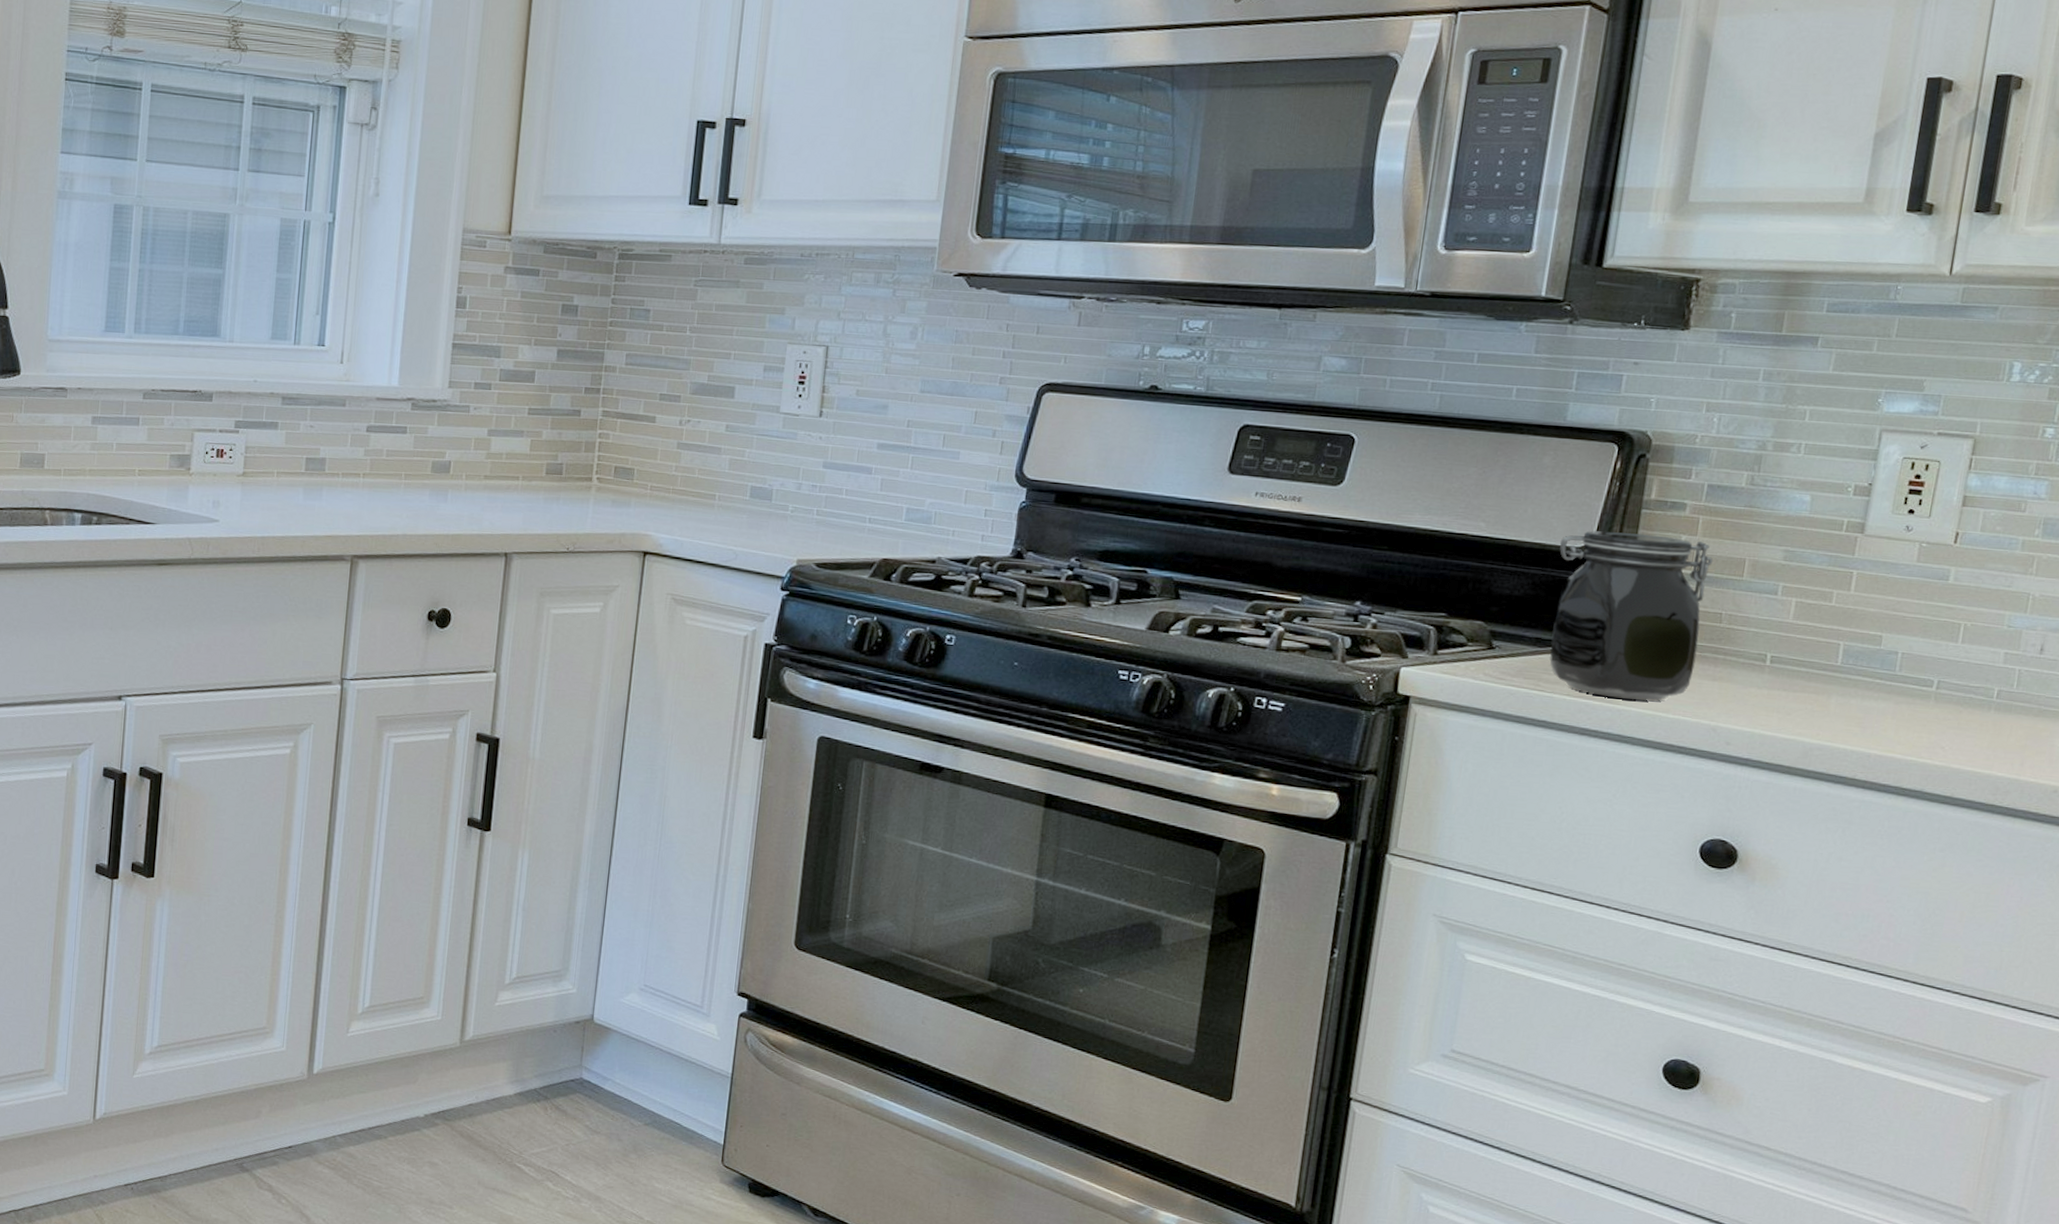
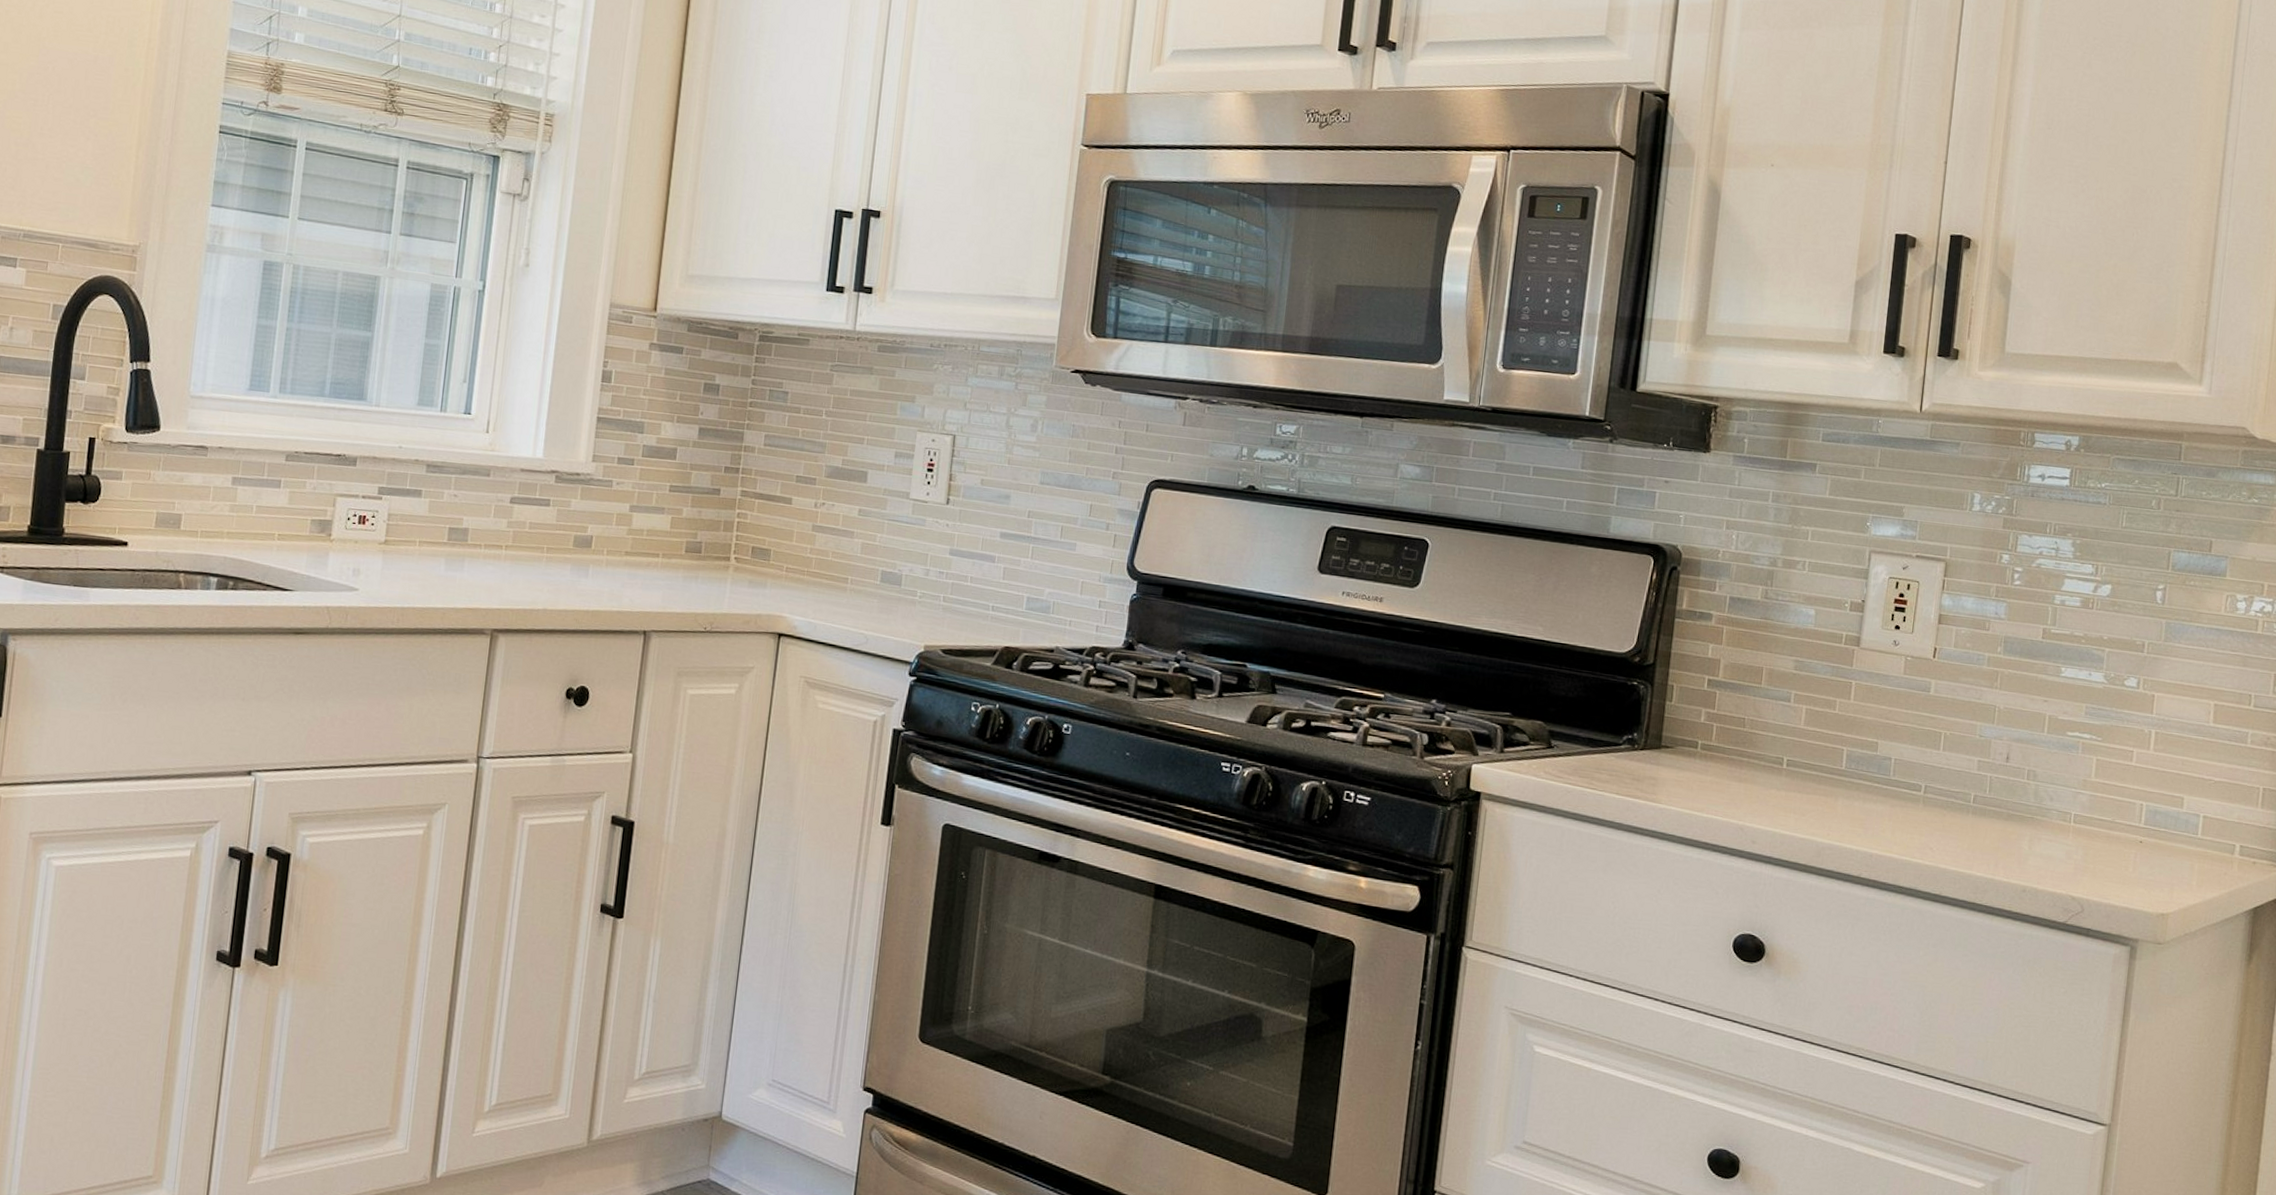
jar: present [1549,530,1714,701] -> none [1600,637,1737,801]

